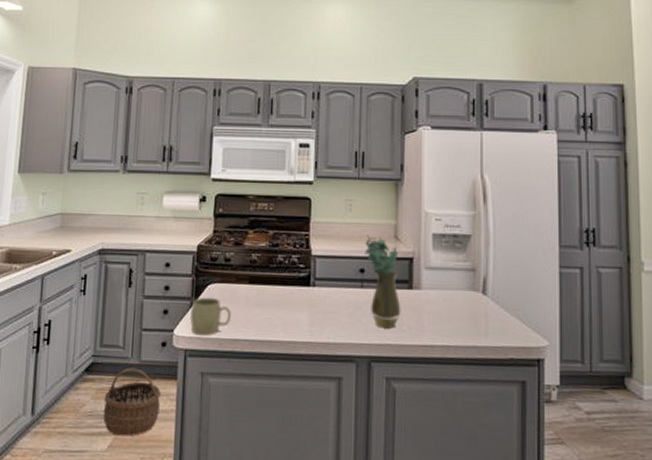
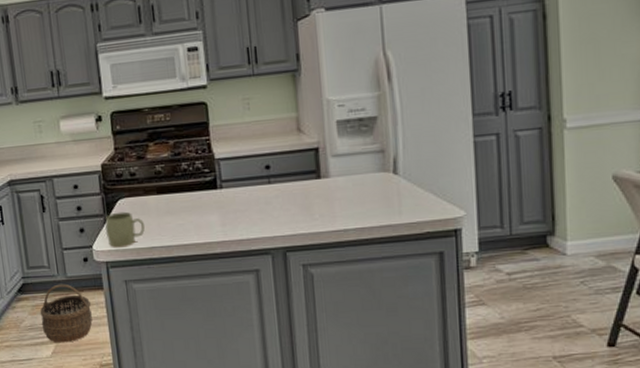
vase: present [365,234,401,329] -> none [267,131,312,220]

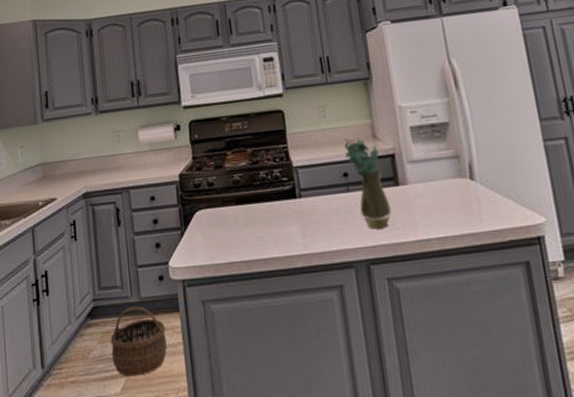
mug: present [105,211,145,249] -> none [182,224,223,265]
vase: none [267,131,312,220] -> present [344,138,392,230]

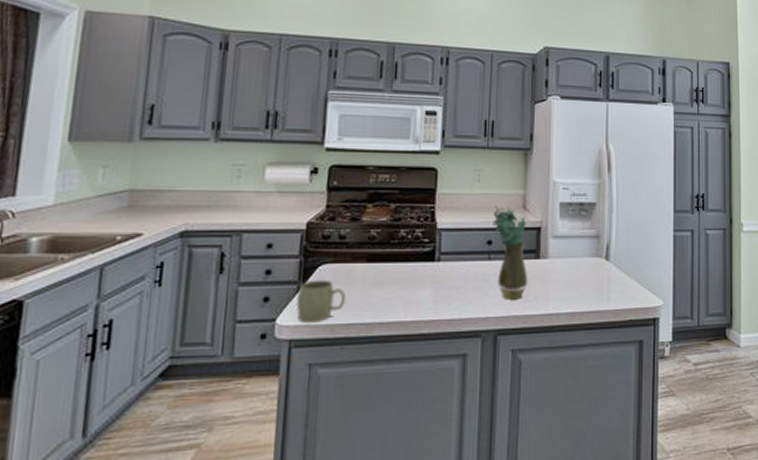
wicker basket: present [110,306,167,377] -> none [183,366,258,448]
mug: none [182,224,223,265] -> present [296,279,346,325]

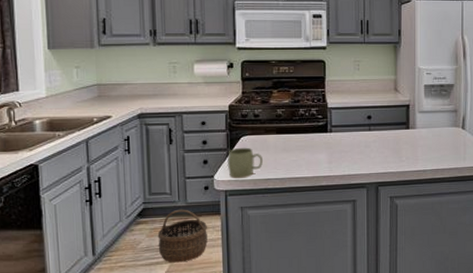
wicker basket: none [183,366,258,448] -> present [157,209,208,263]
vase: present [493,205,528,300] -> none [371,88,401,160]

